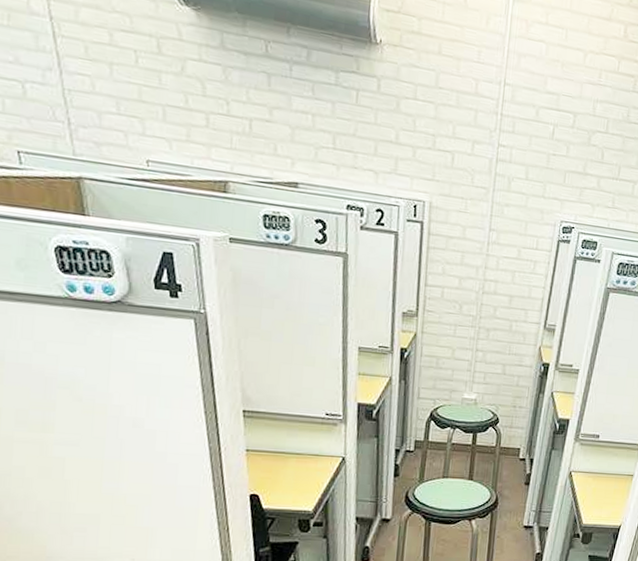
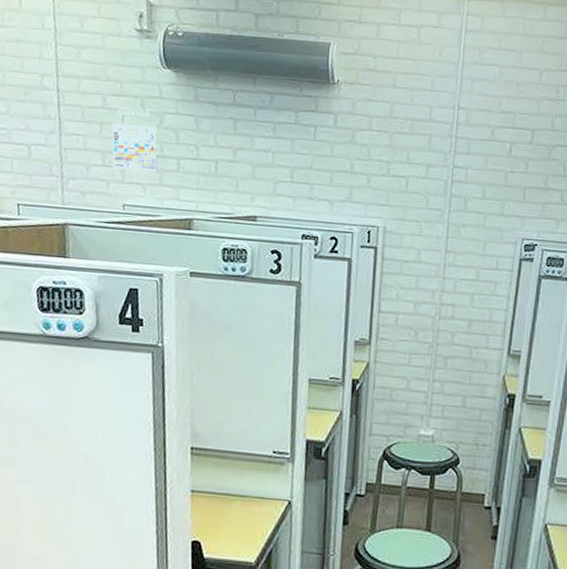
calendar: none [123,46,184,127] -> present [111,106,158,173]

